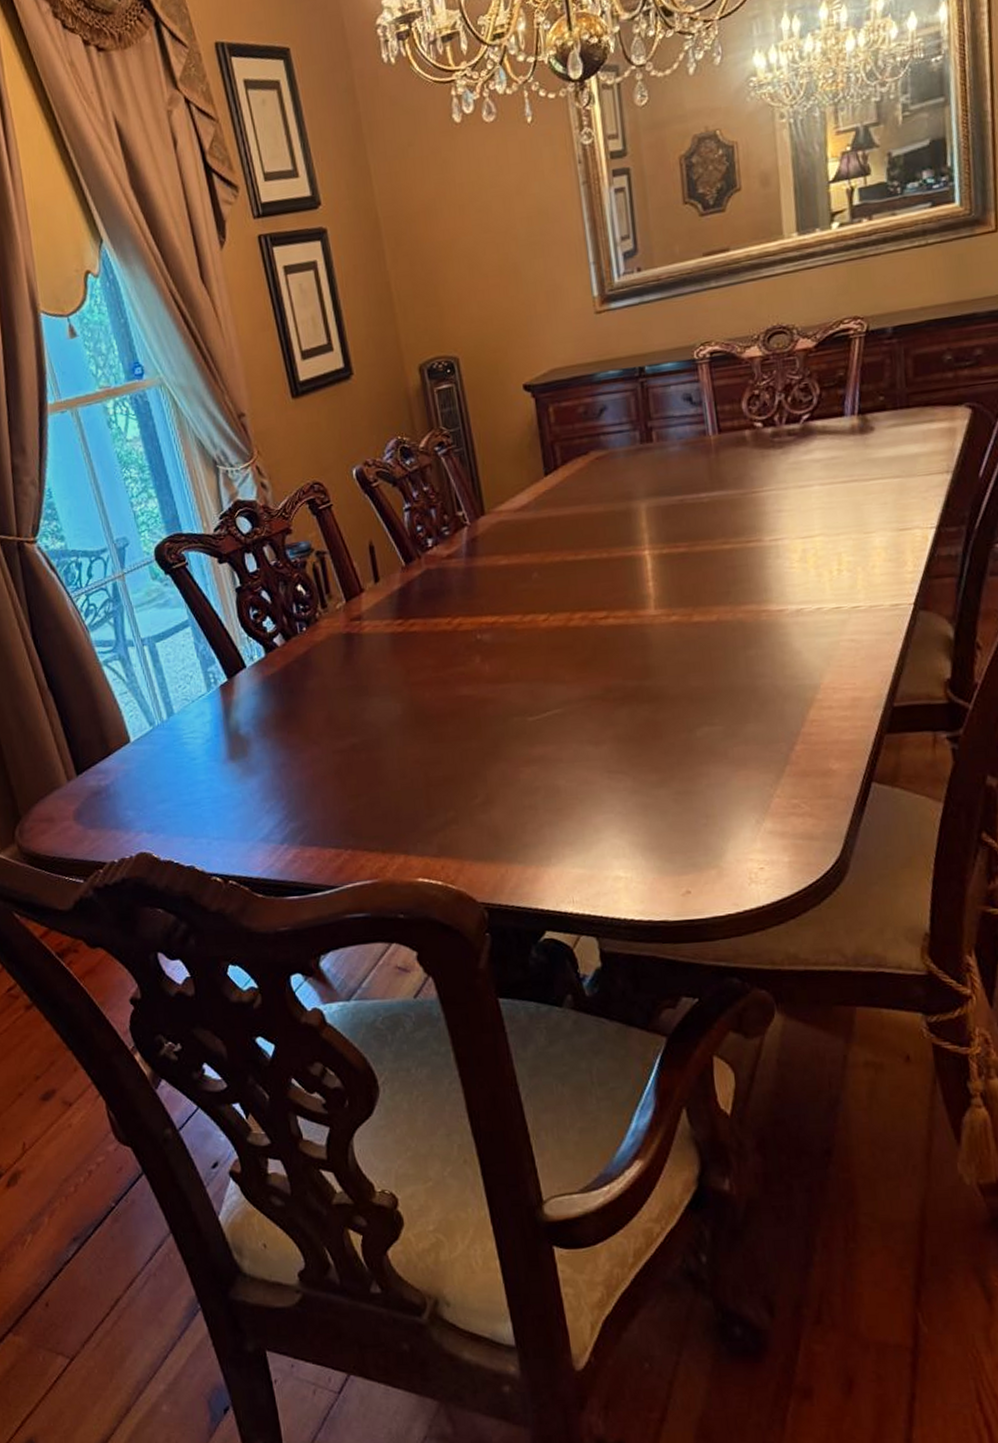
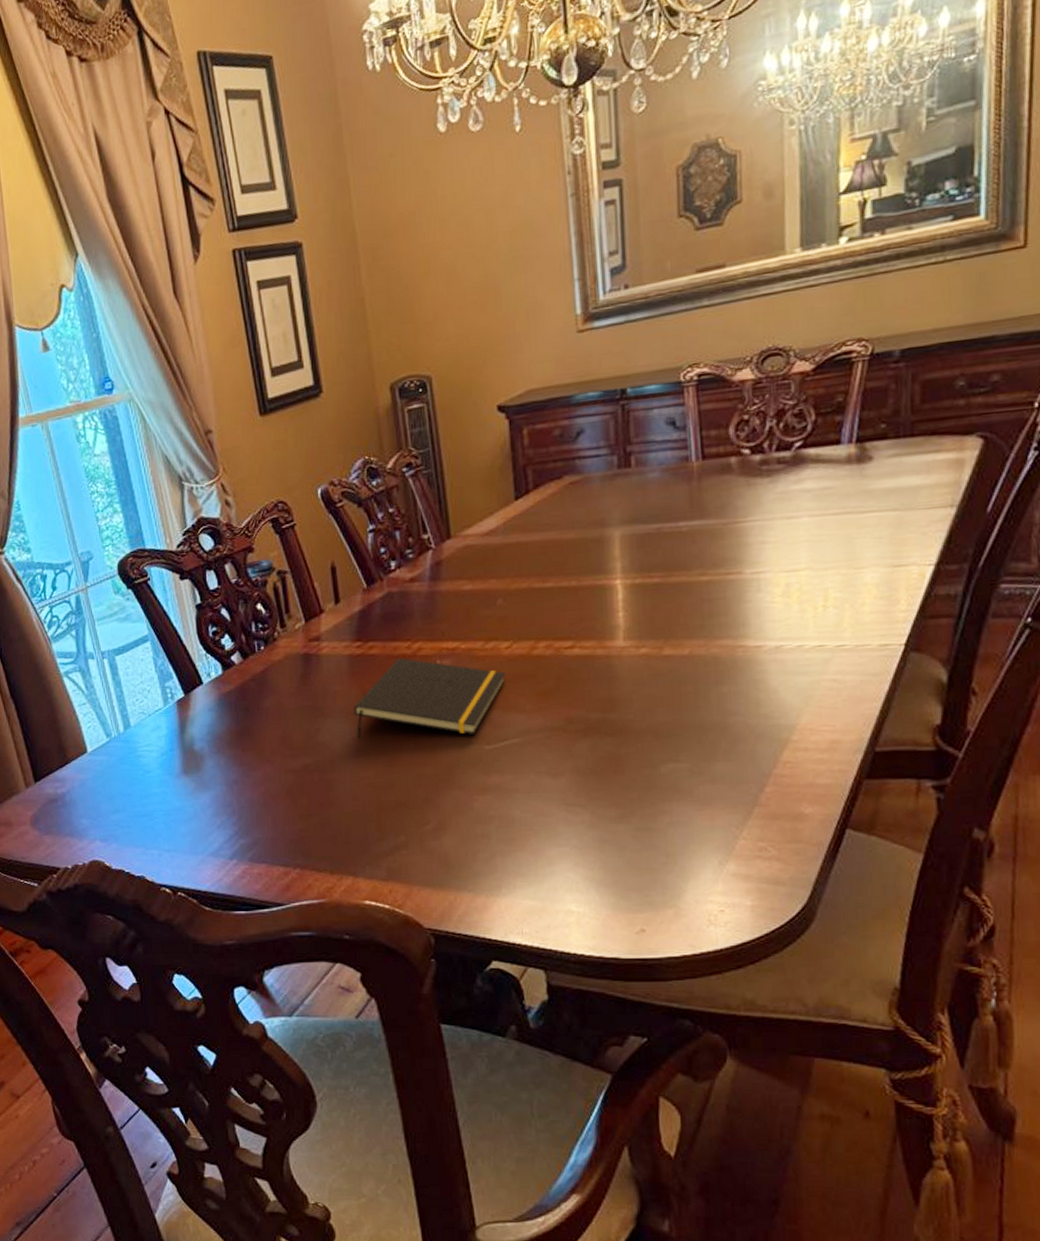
notepad: none [398,633,545,717] -> present [353,657,507,739]

